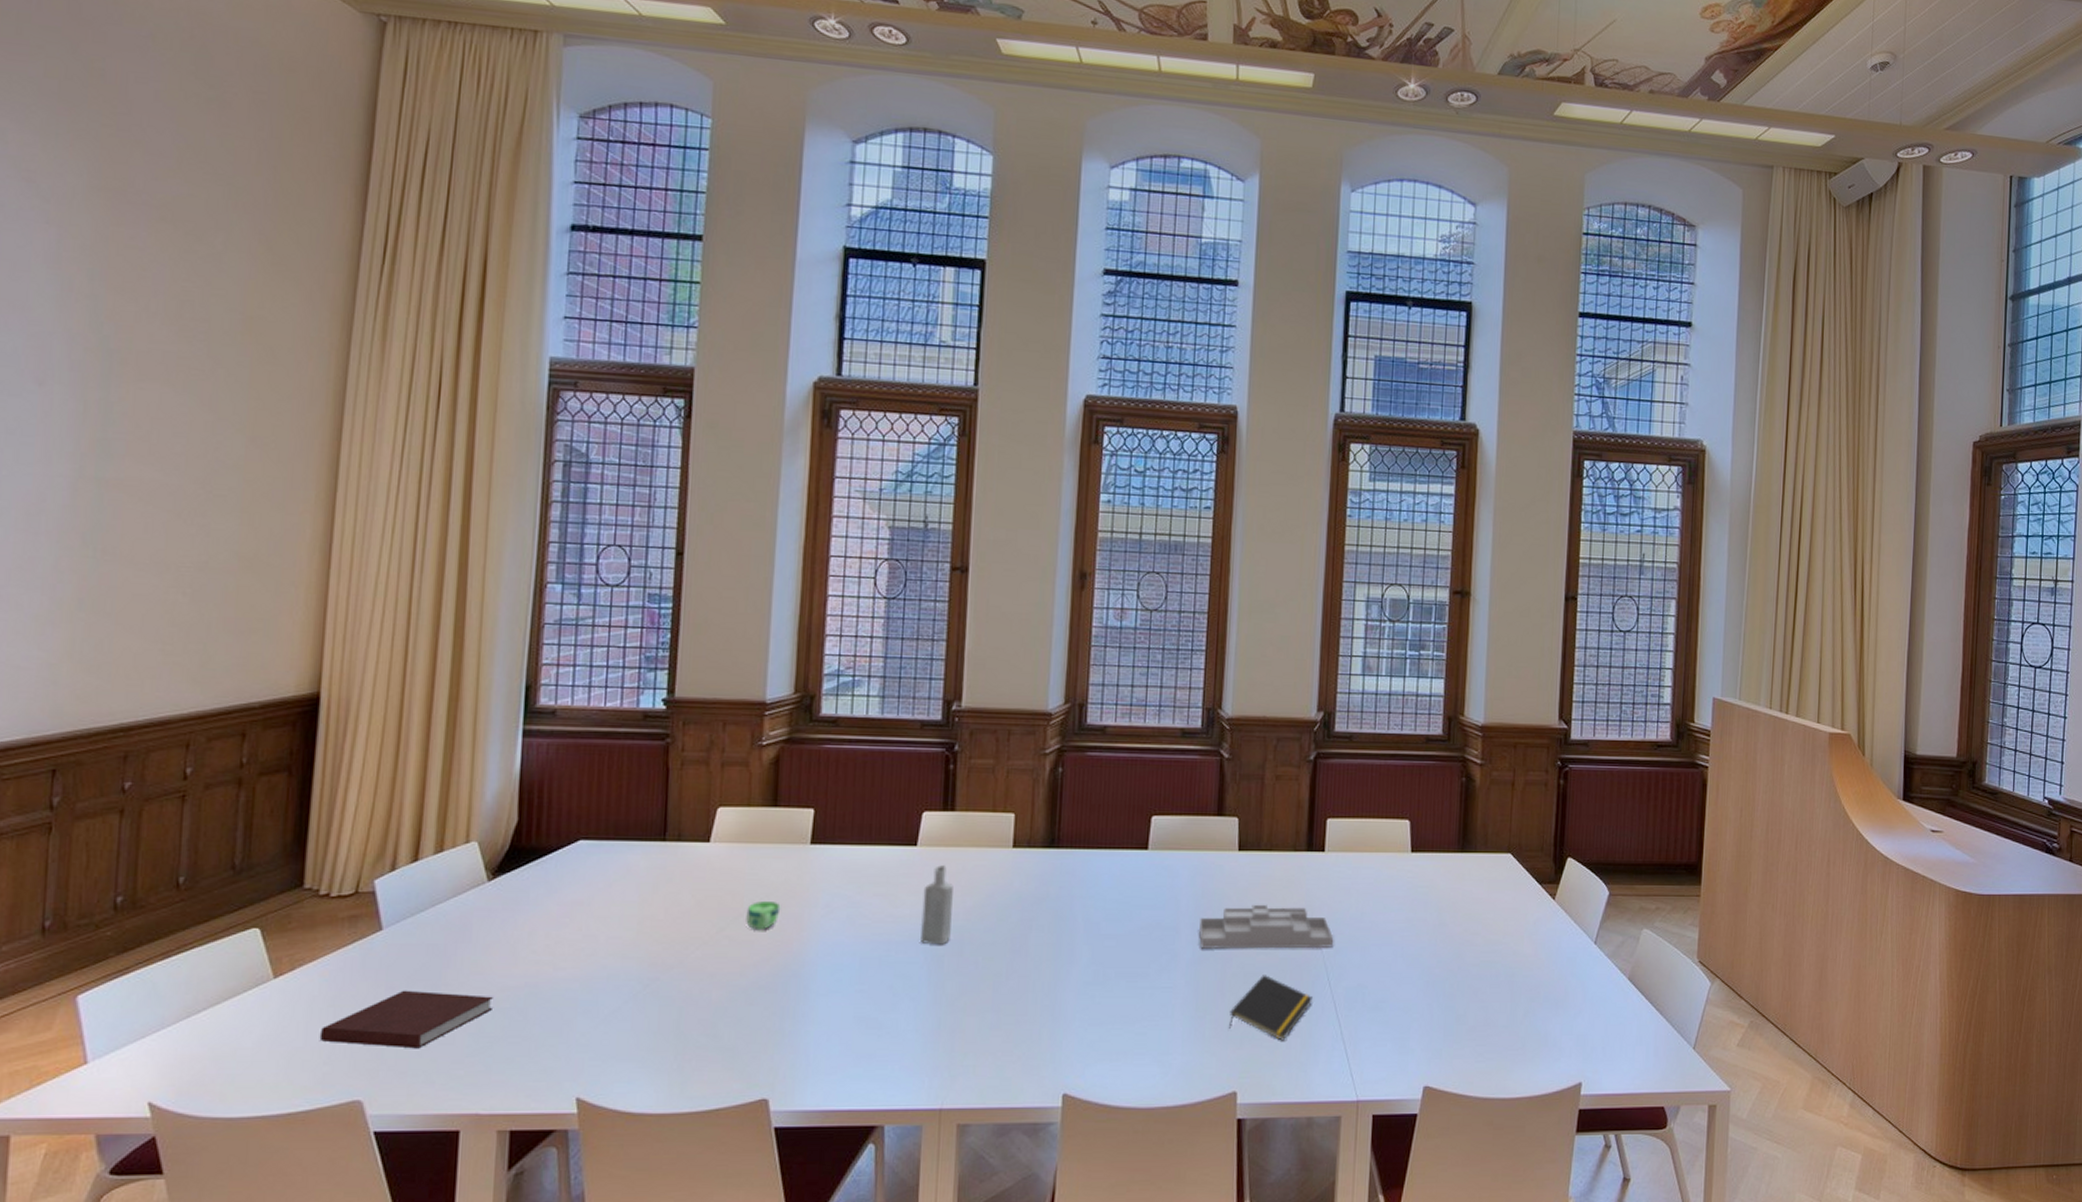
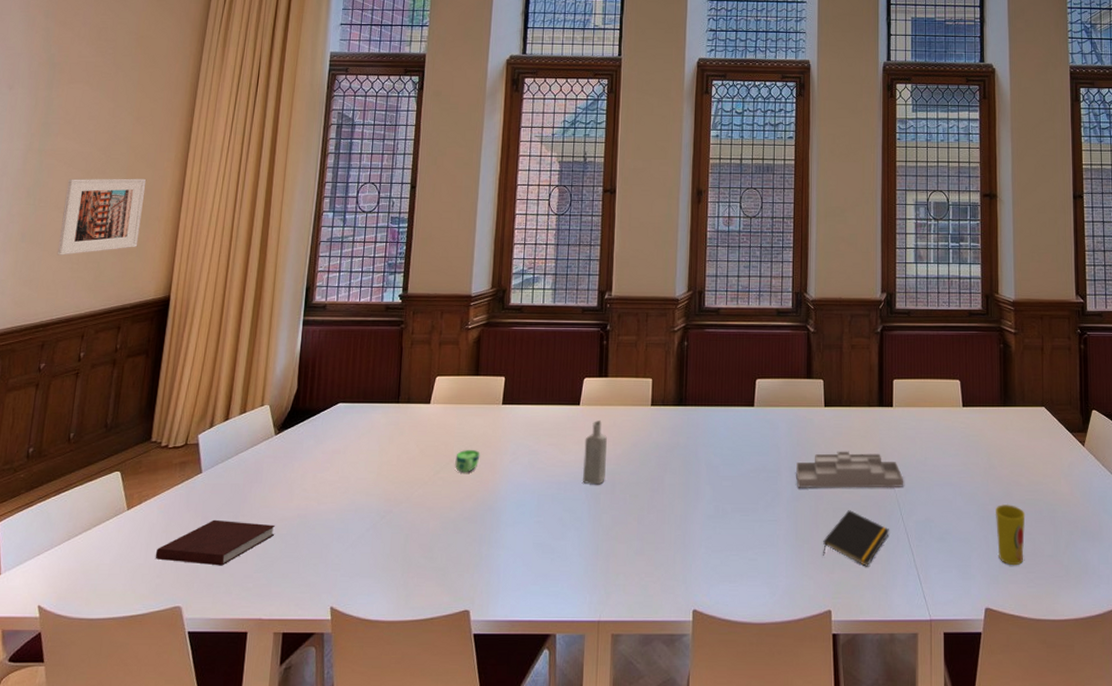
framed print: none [137,522,273,632] -> present [57,178,147,255]
cup: none [1443,968,1479,1038] -> present [996,505,1026,566]

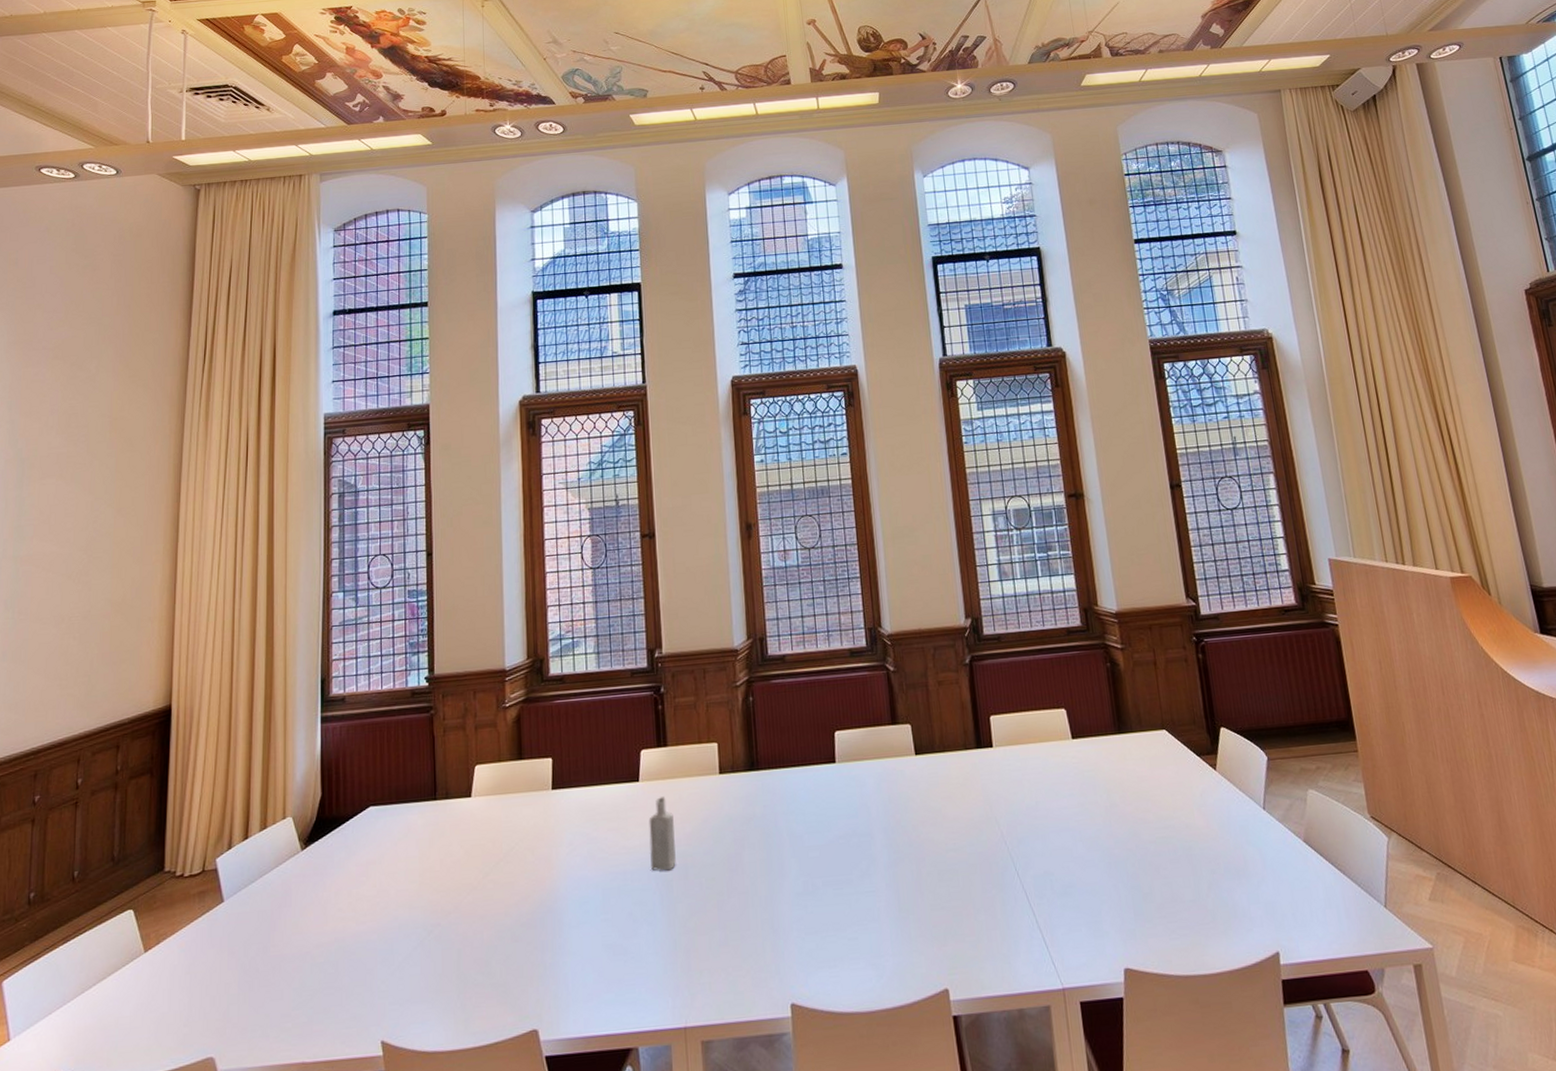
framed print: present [57,178,147,255] -> none [42,576,134,672]
notebook: present [155,519,276,566] -> none [180,953,312,1007]
cup: present [455,450,480,473] -> none [505,845,533,873]
desk organizer: present [796,451,904,489] -> none [890,802,1015,852]
notepad: present [823,510,889,567] -> none [930,871,1005,935]
cup: present [996,505,1026,566] -> none [1123,846,1161,917]

